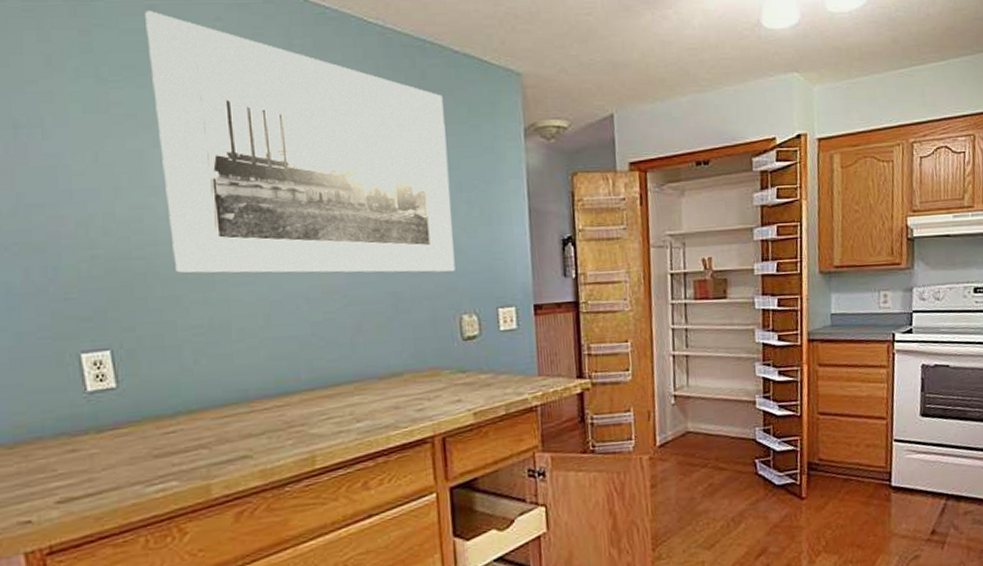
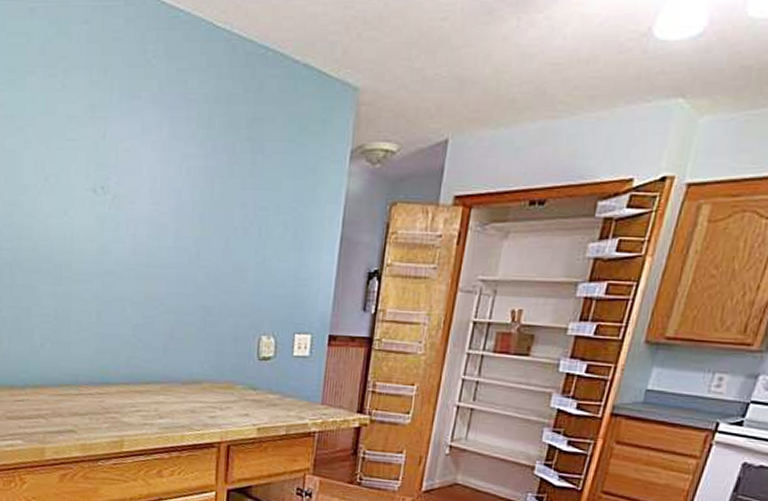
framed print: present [145,11,455,274] -> none [27,13,276,292]

